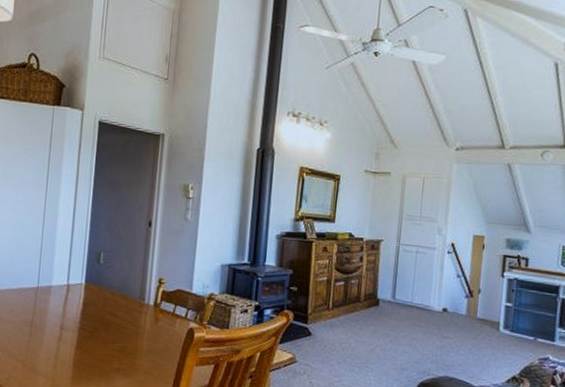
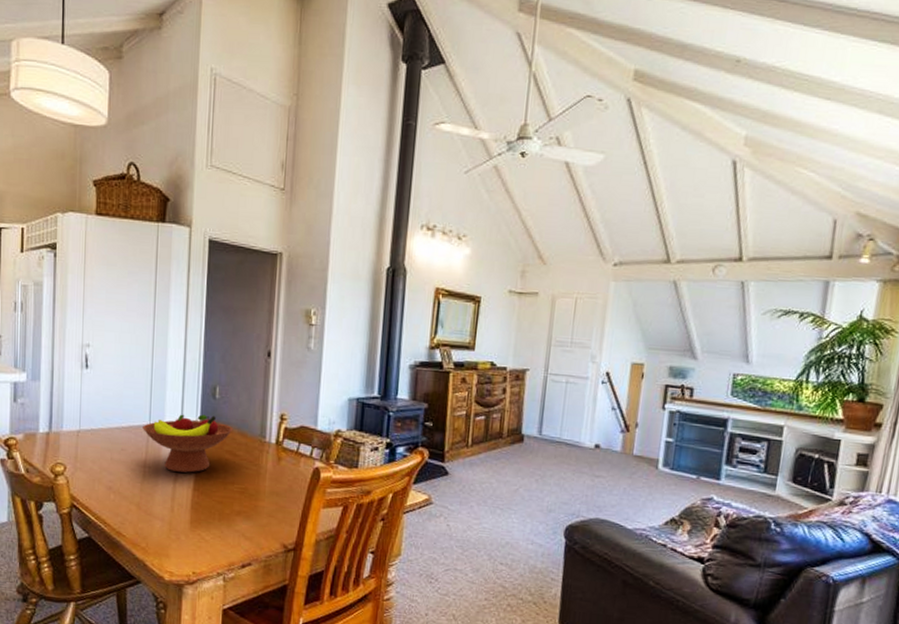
fruit bowl: none [31,277,115,332] -> present [143,414,234,473]

